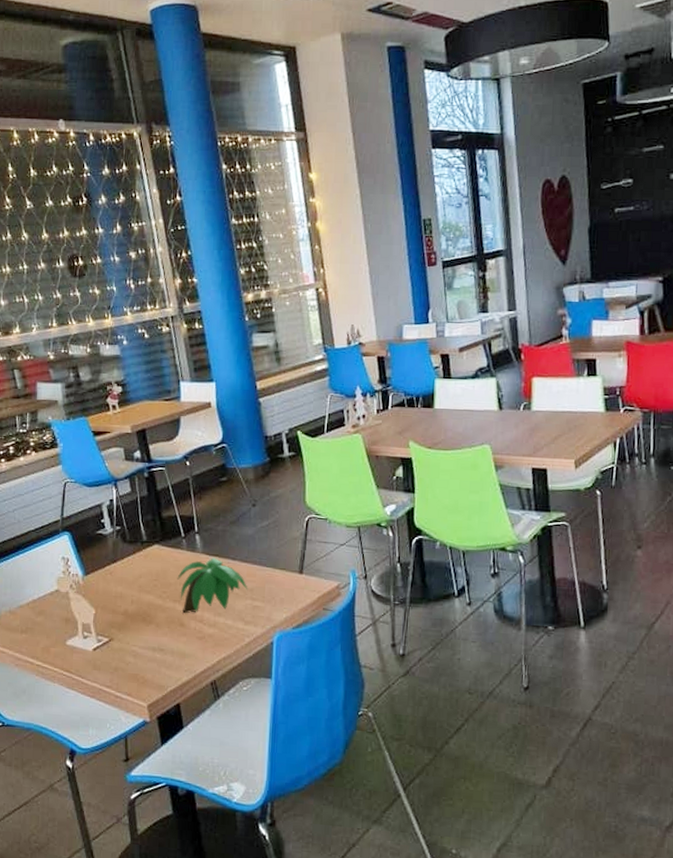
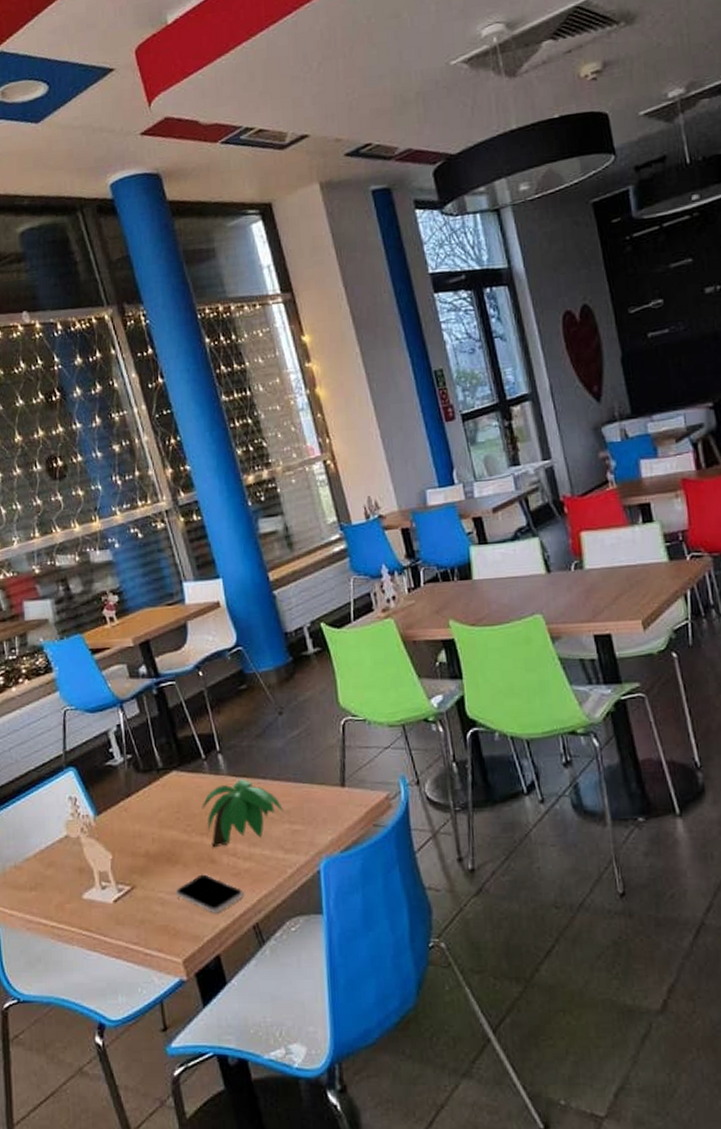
smartphone: none [147,634,206,669] -> present [175,874,244,914]

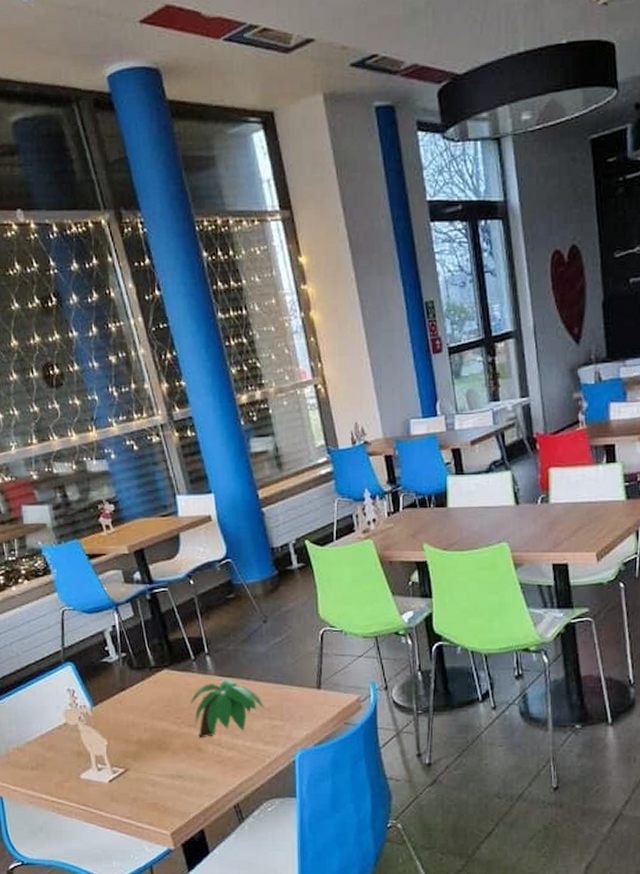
smartphone: present [175,874,244,914] -> none [165,760,227,794]

